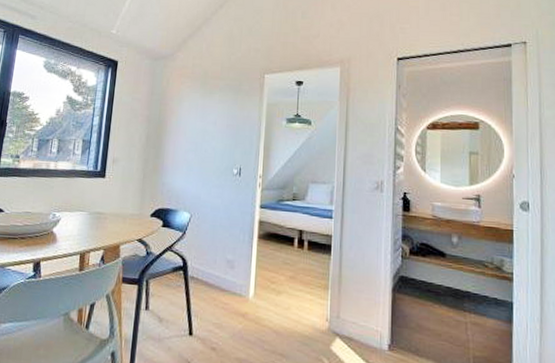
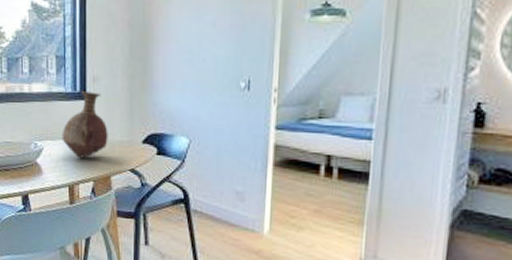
vase: none [79,170,122,229] -> present [62,91,108,158]

